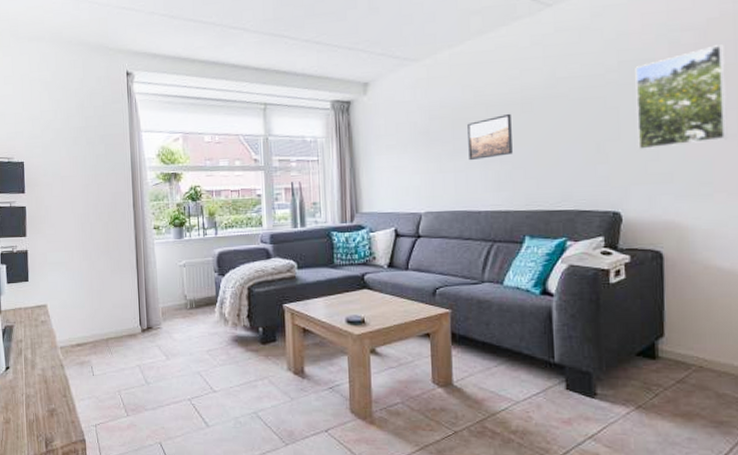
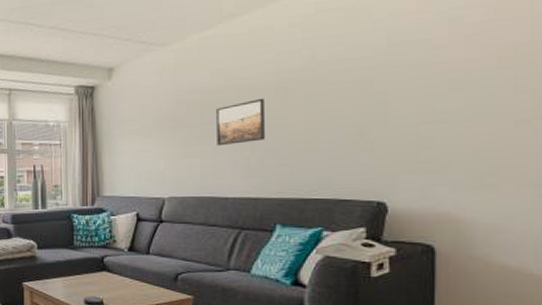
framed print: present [635,44,728,149] -> none [408,22,519,136]

